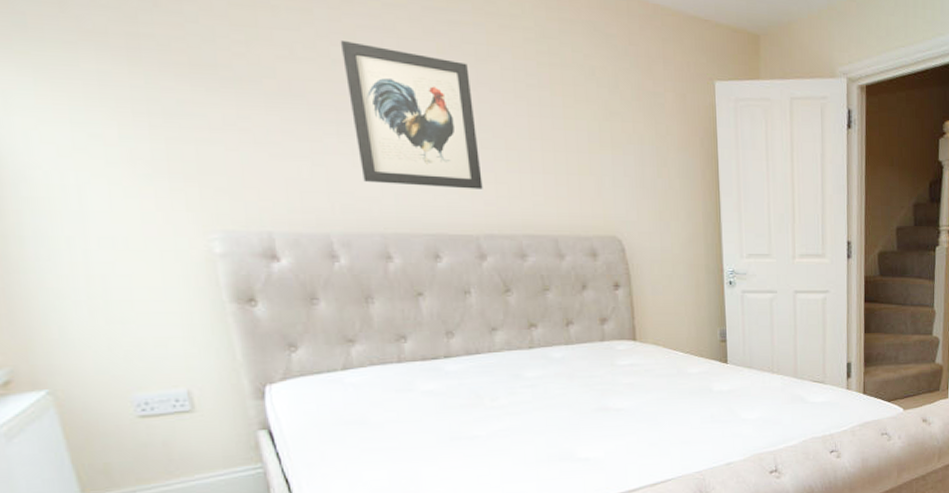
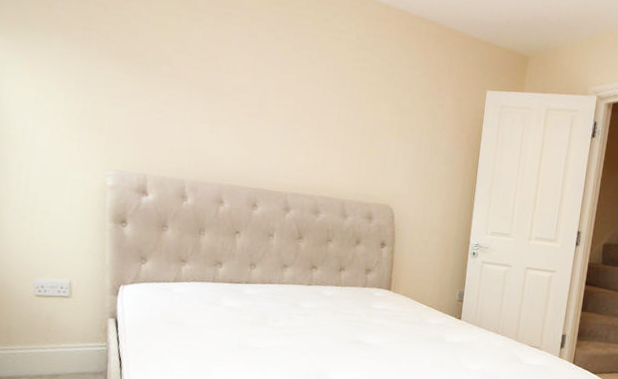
wall art: present [340,41,483,189] -> none [214,42,303,158]

